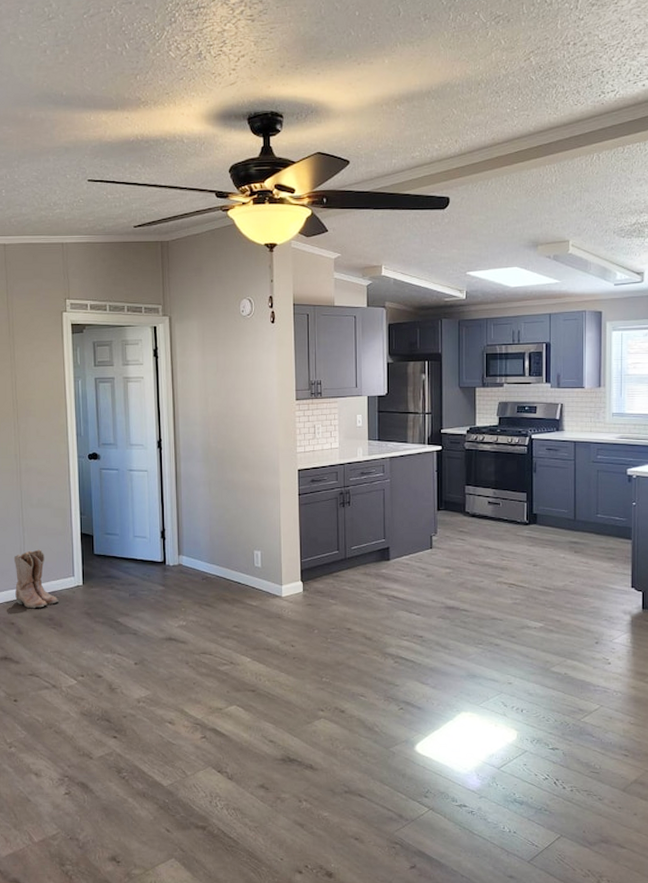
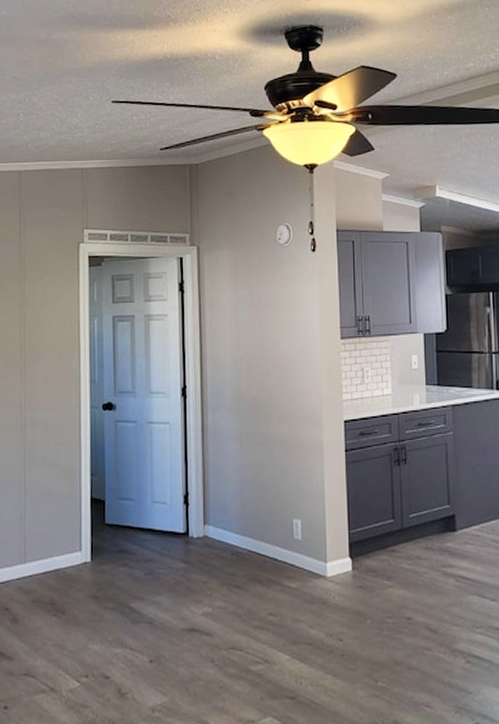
boots: present [13,549,59,609] -> none [12,518,62,591]

